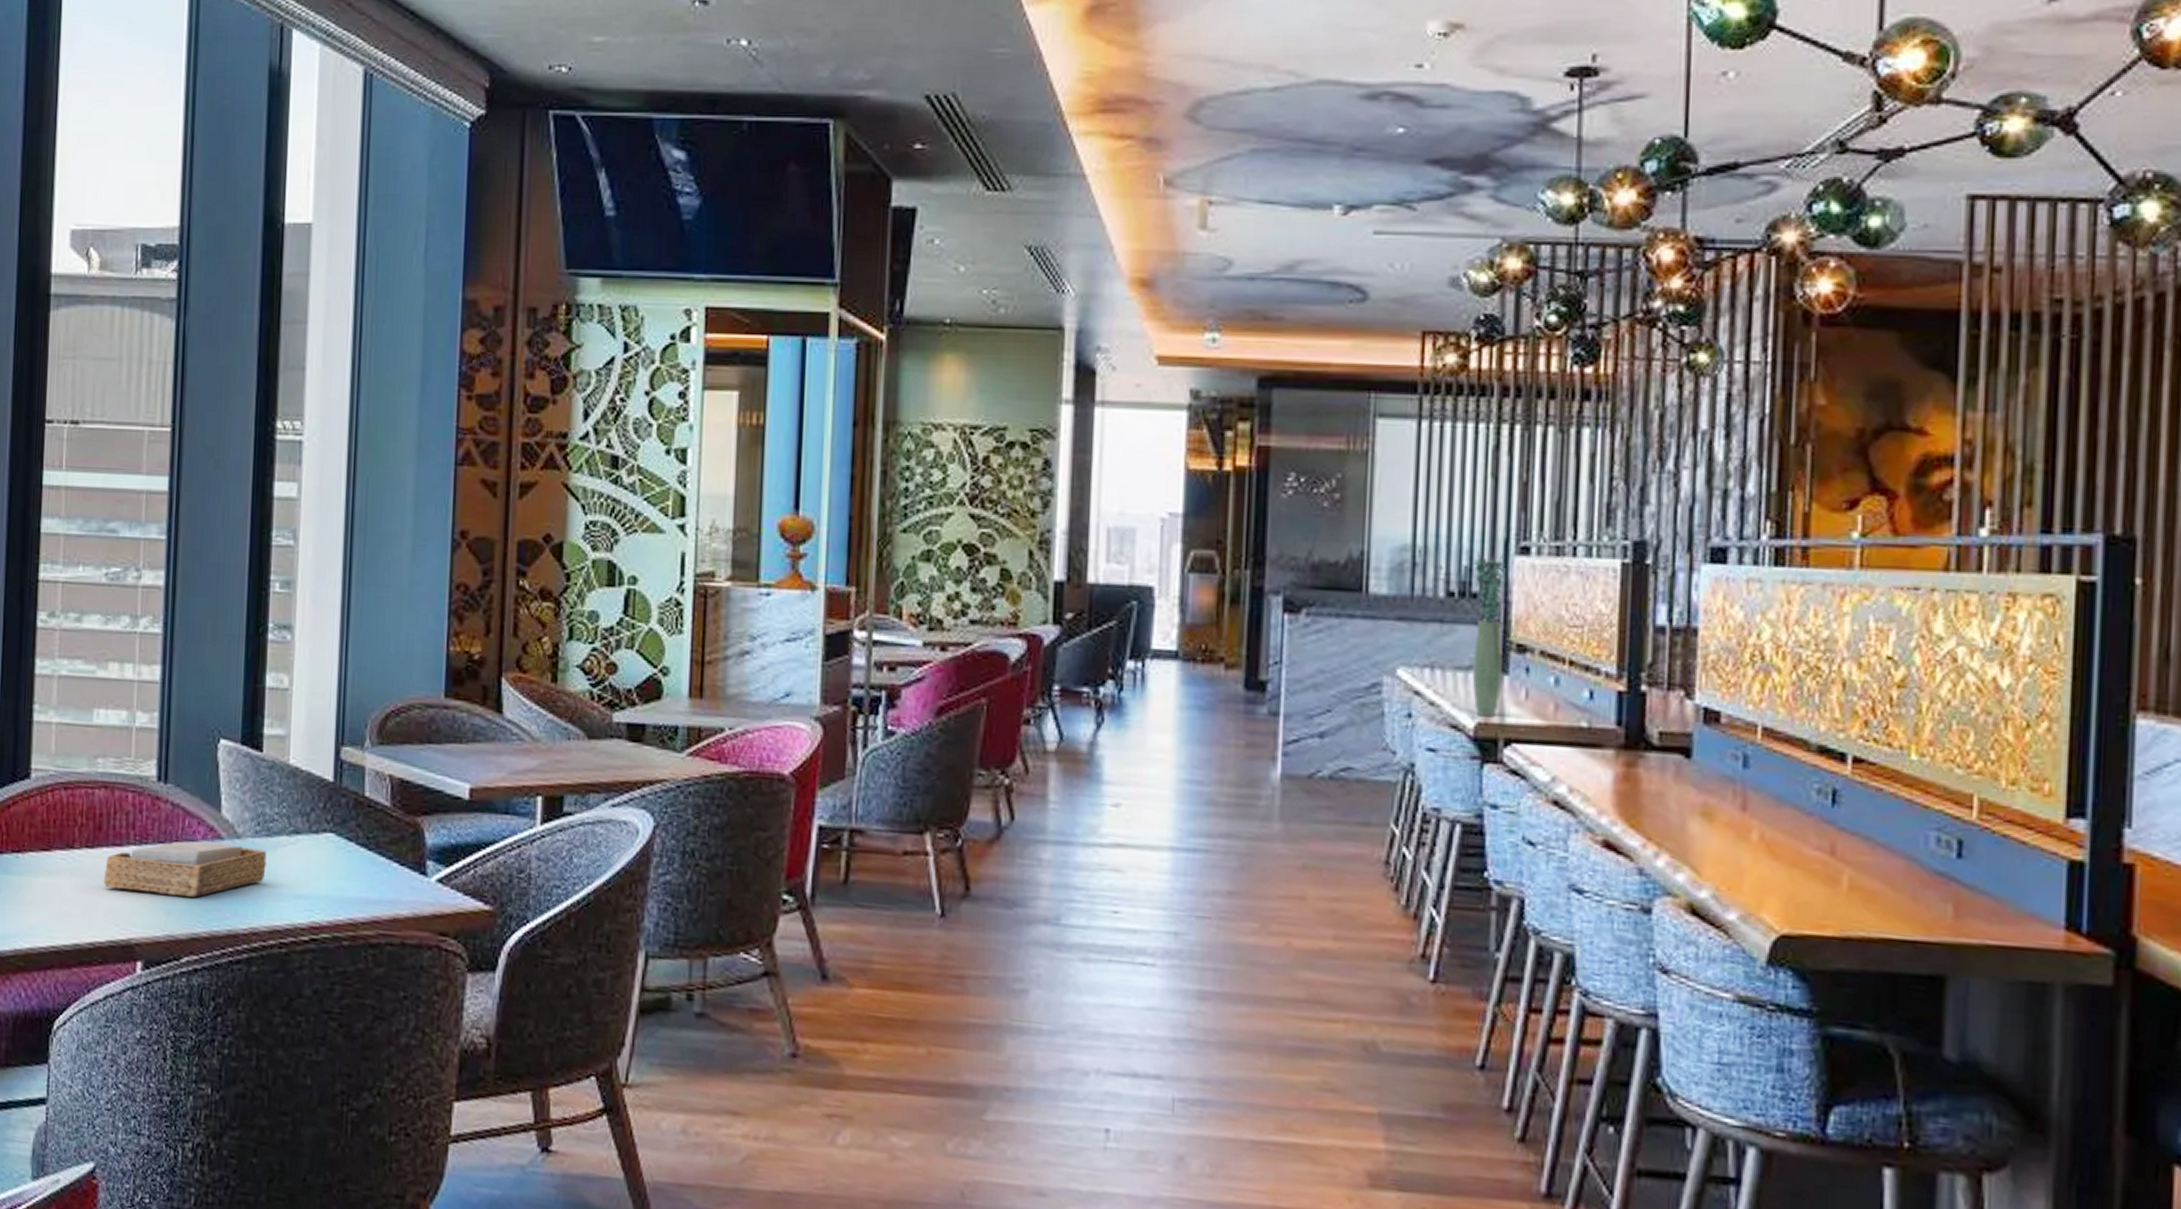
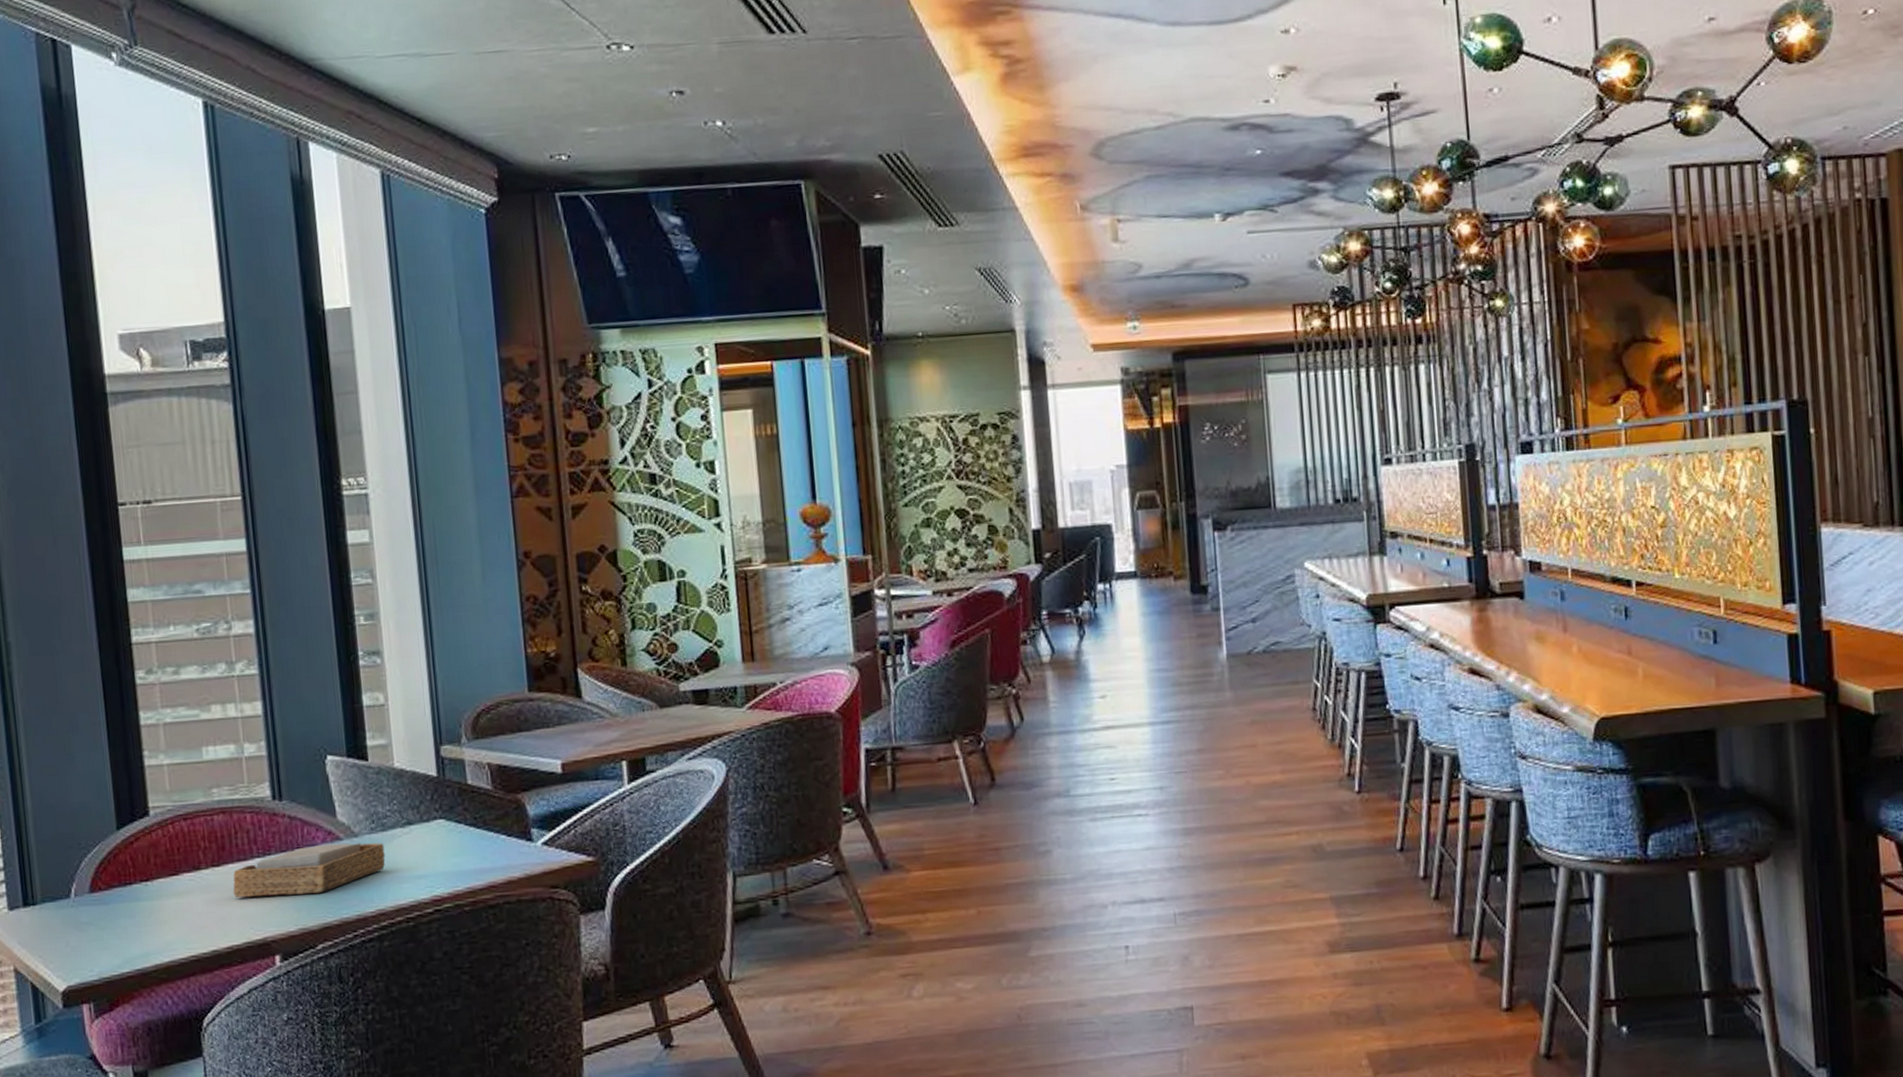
vase: present [1472,551,1506,718] -> none [1351,466,1383,590]

